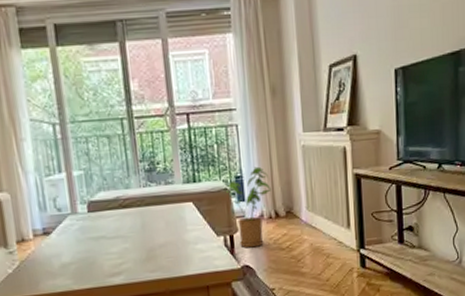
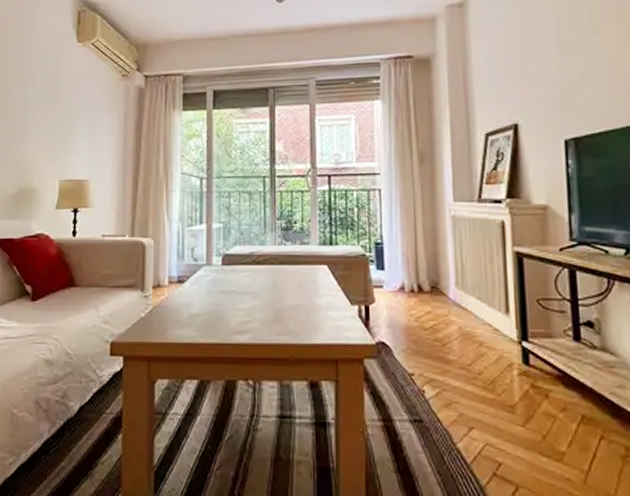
house plant: present [226,166,271,248] -> none [364,234,414,323]

